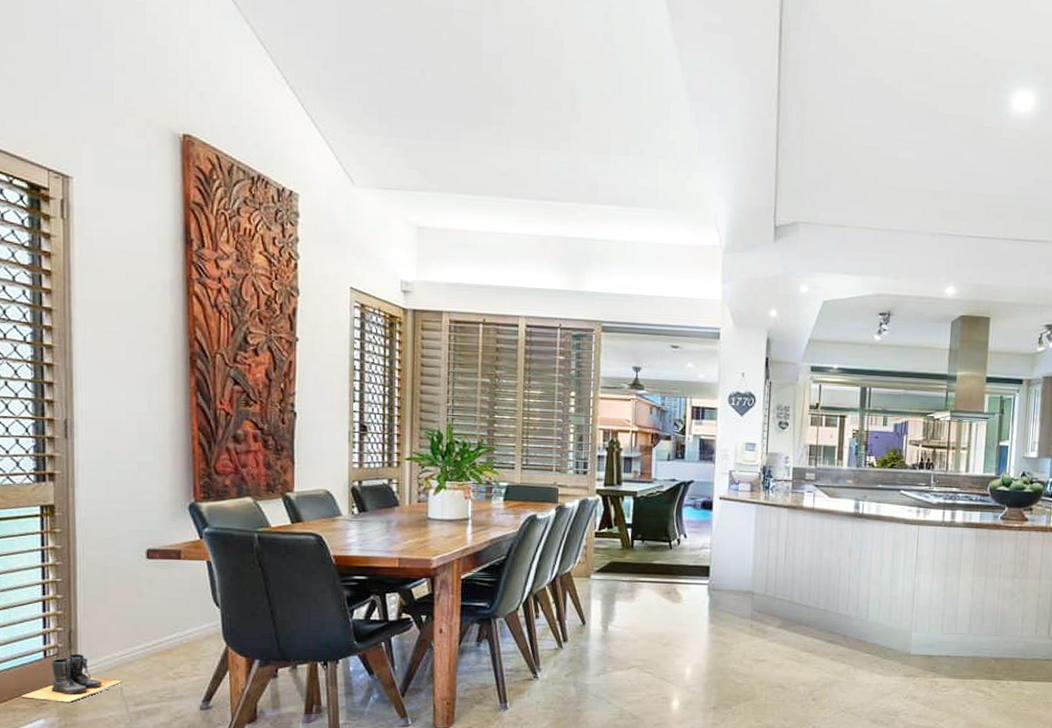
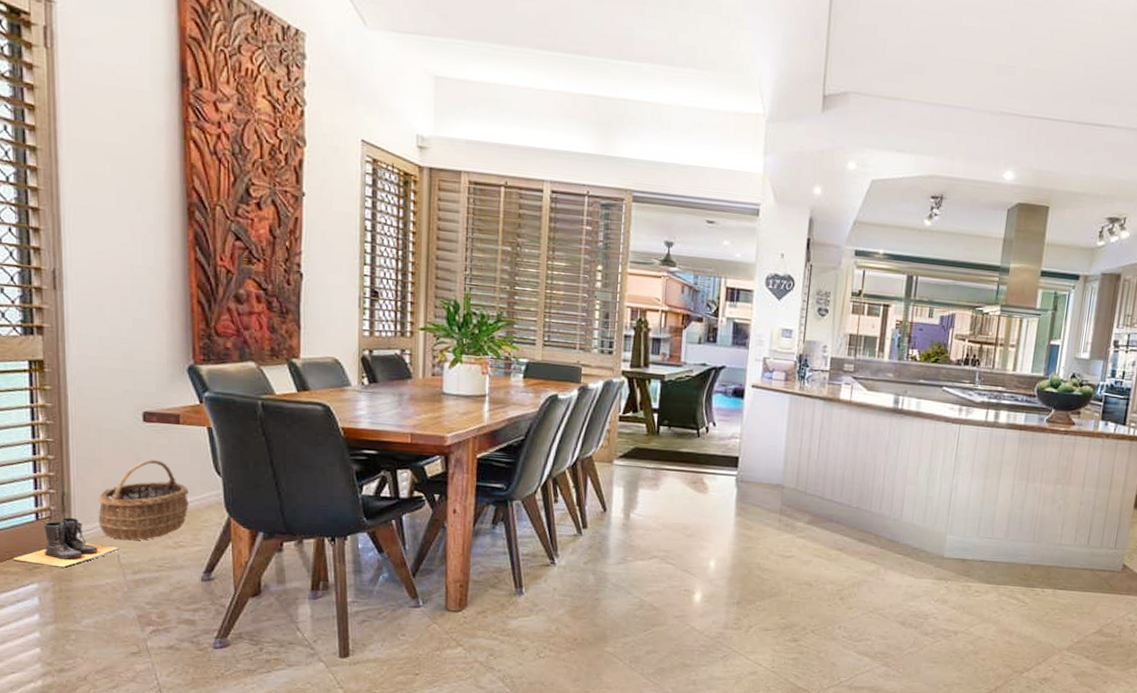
wicker basket: none [103,595,189,674] -> present [98,460,189,541]

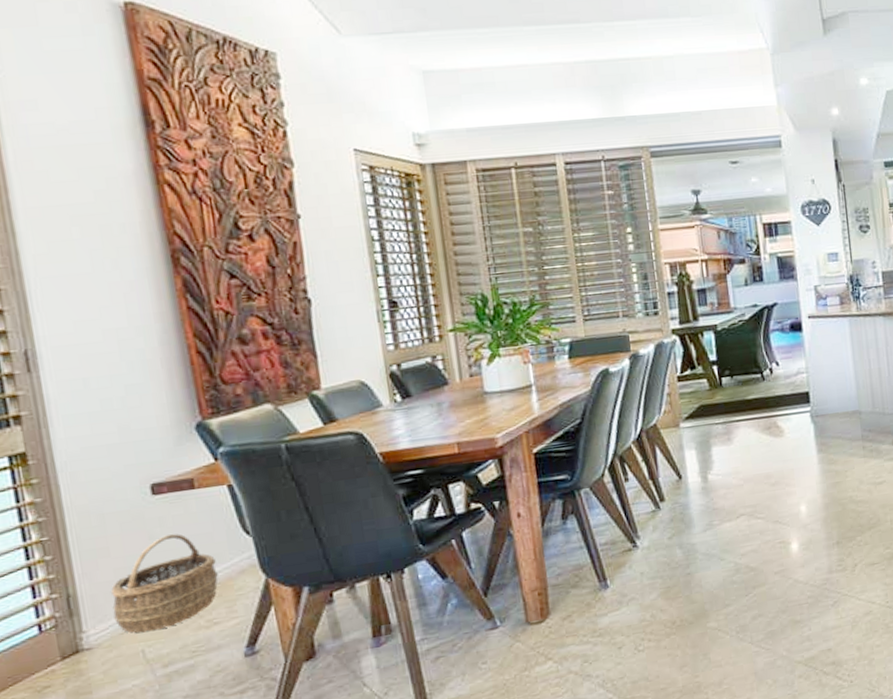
boots: present [12,517,119,568] -> none [15,620,143,686]

